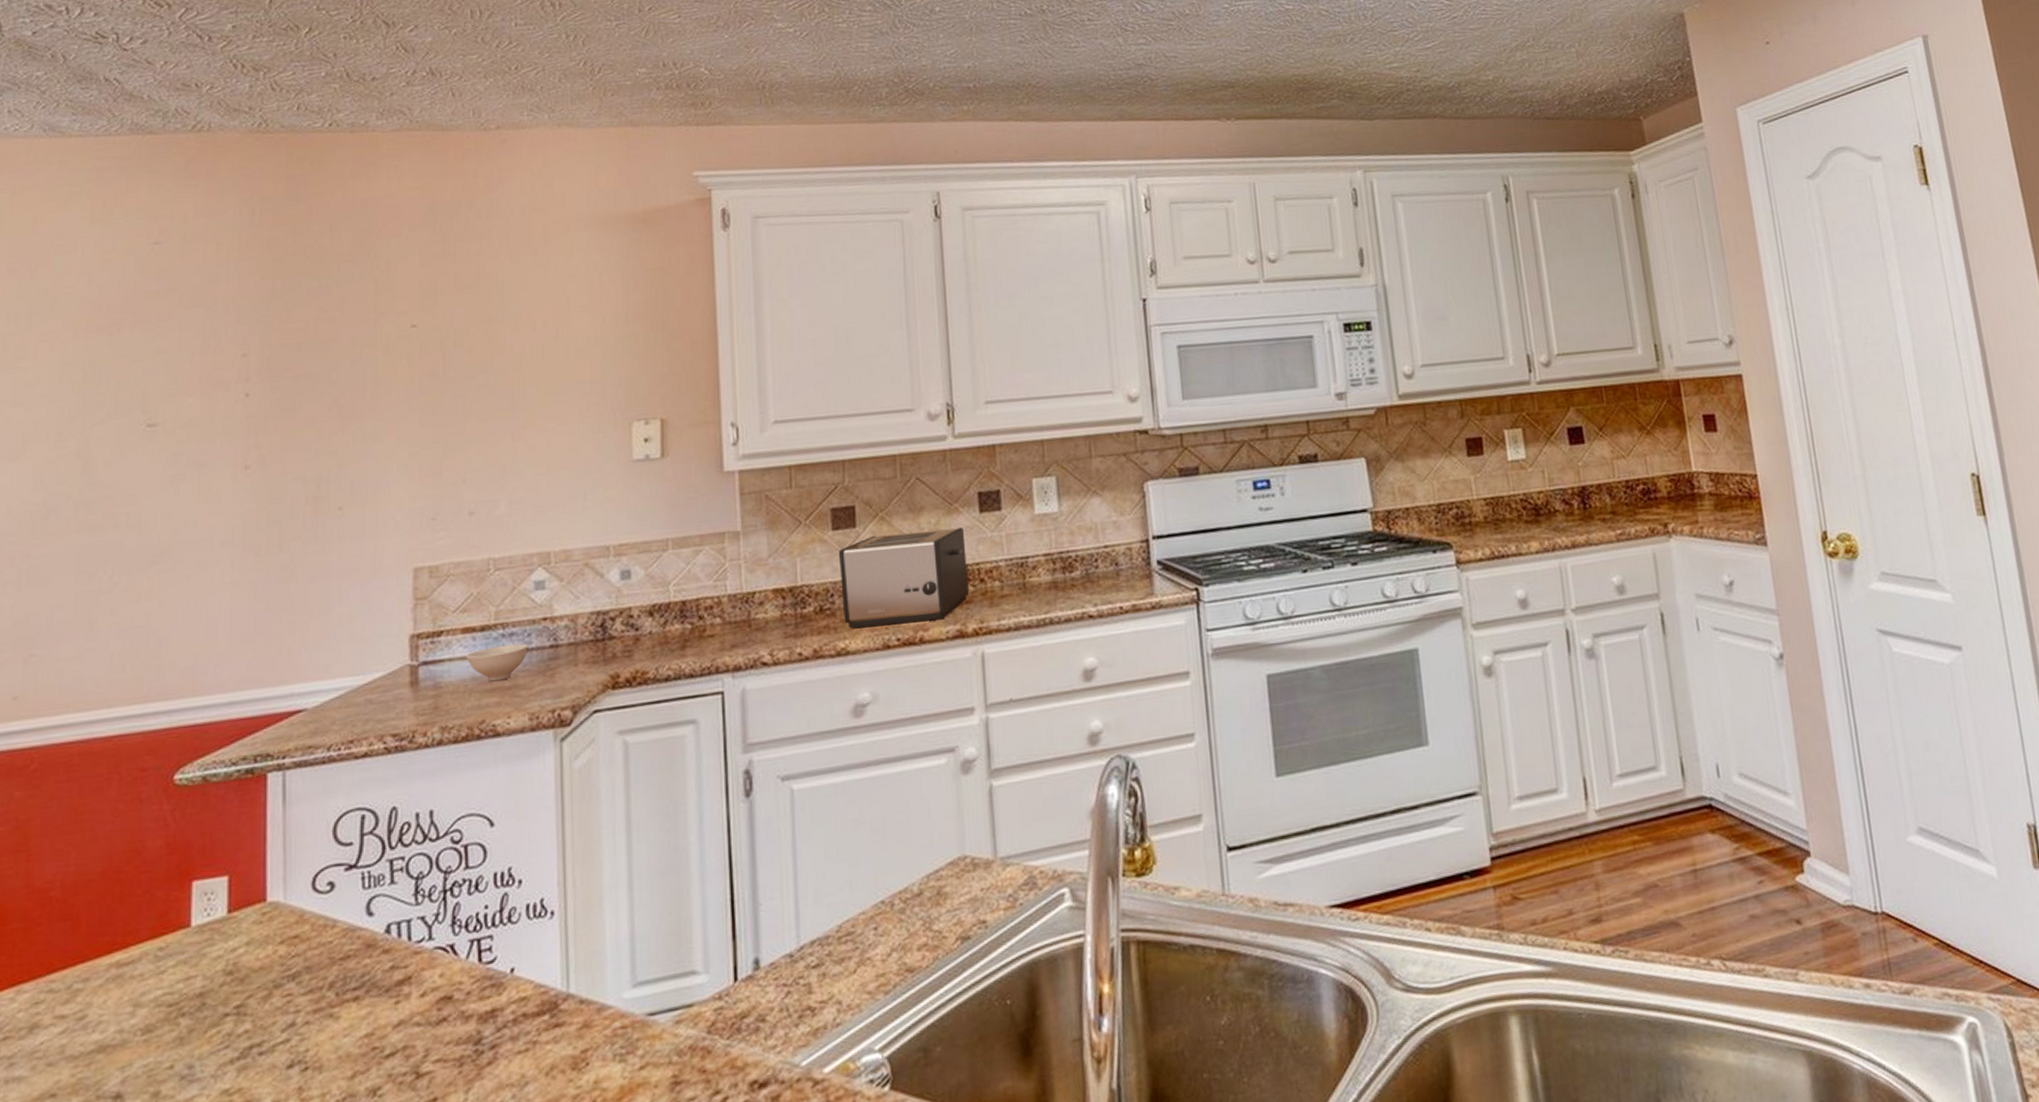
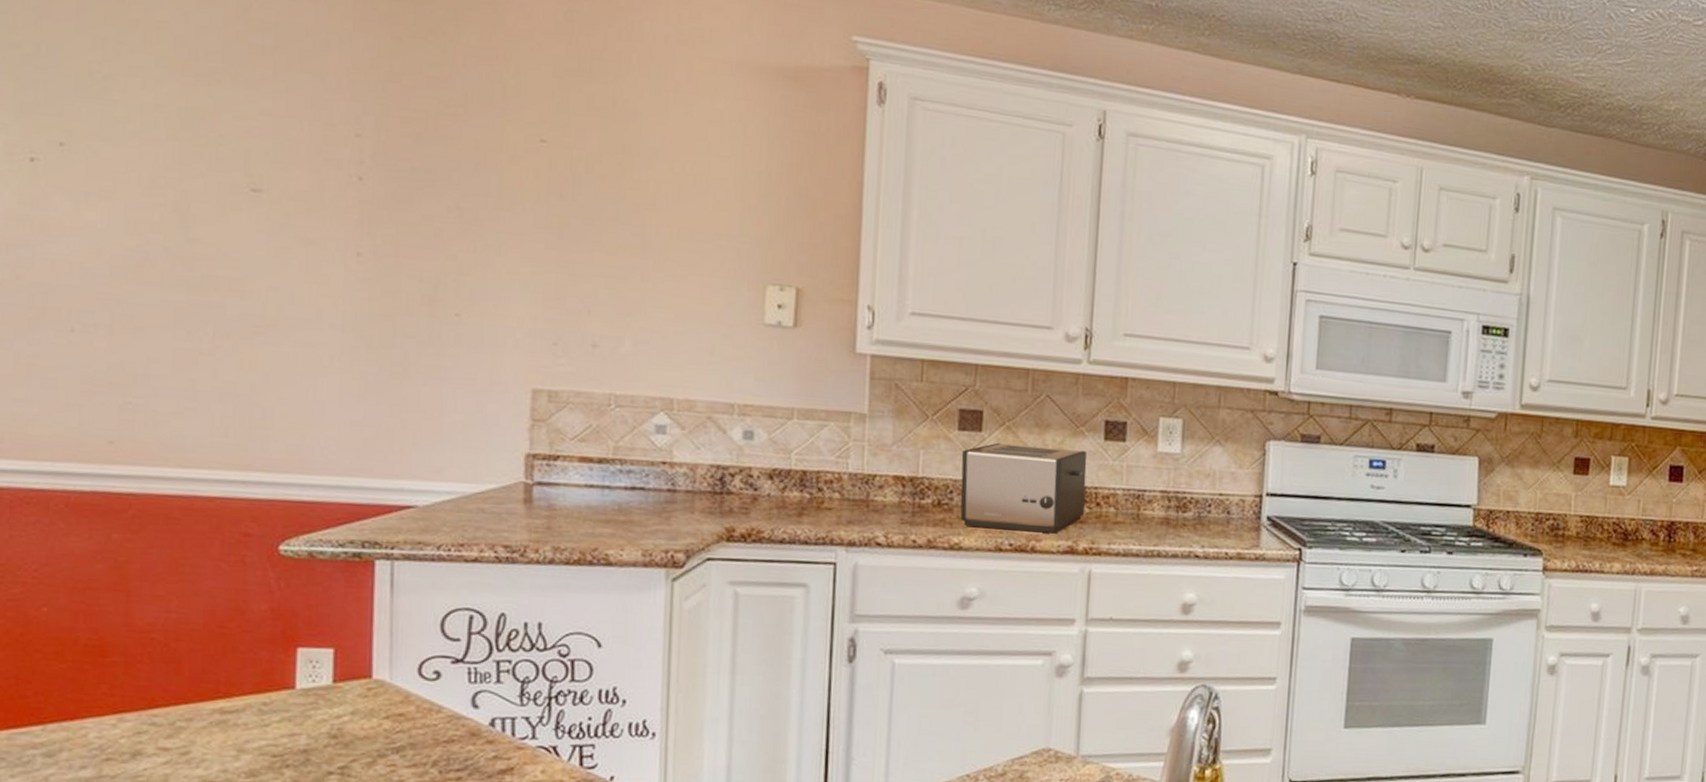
bowl: present [467,643,528,682] -> none [582,480,645,514]

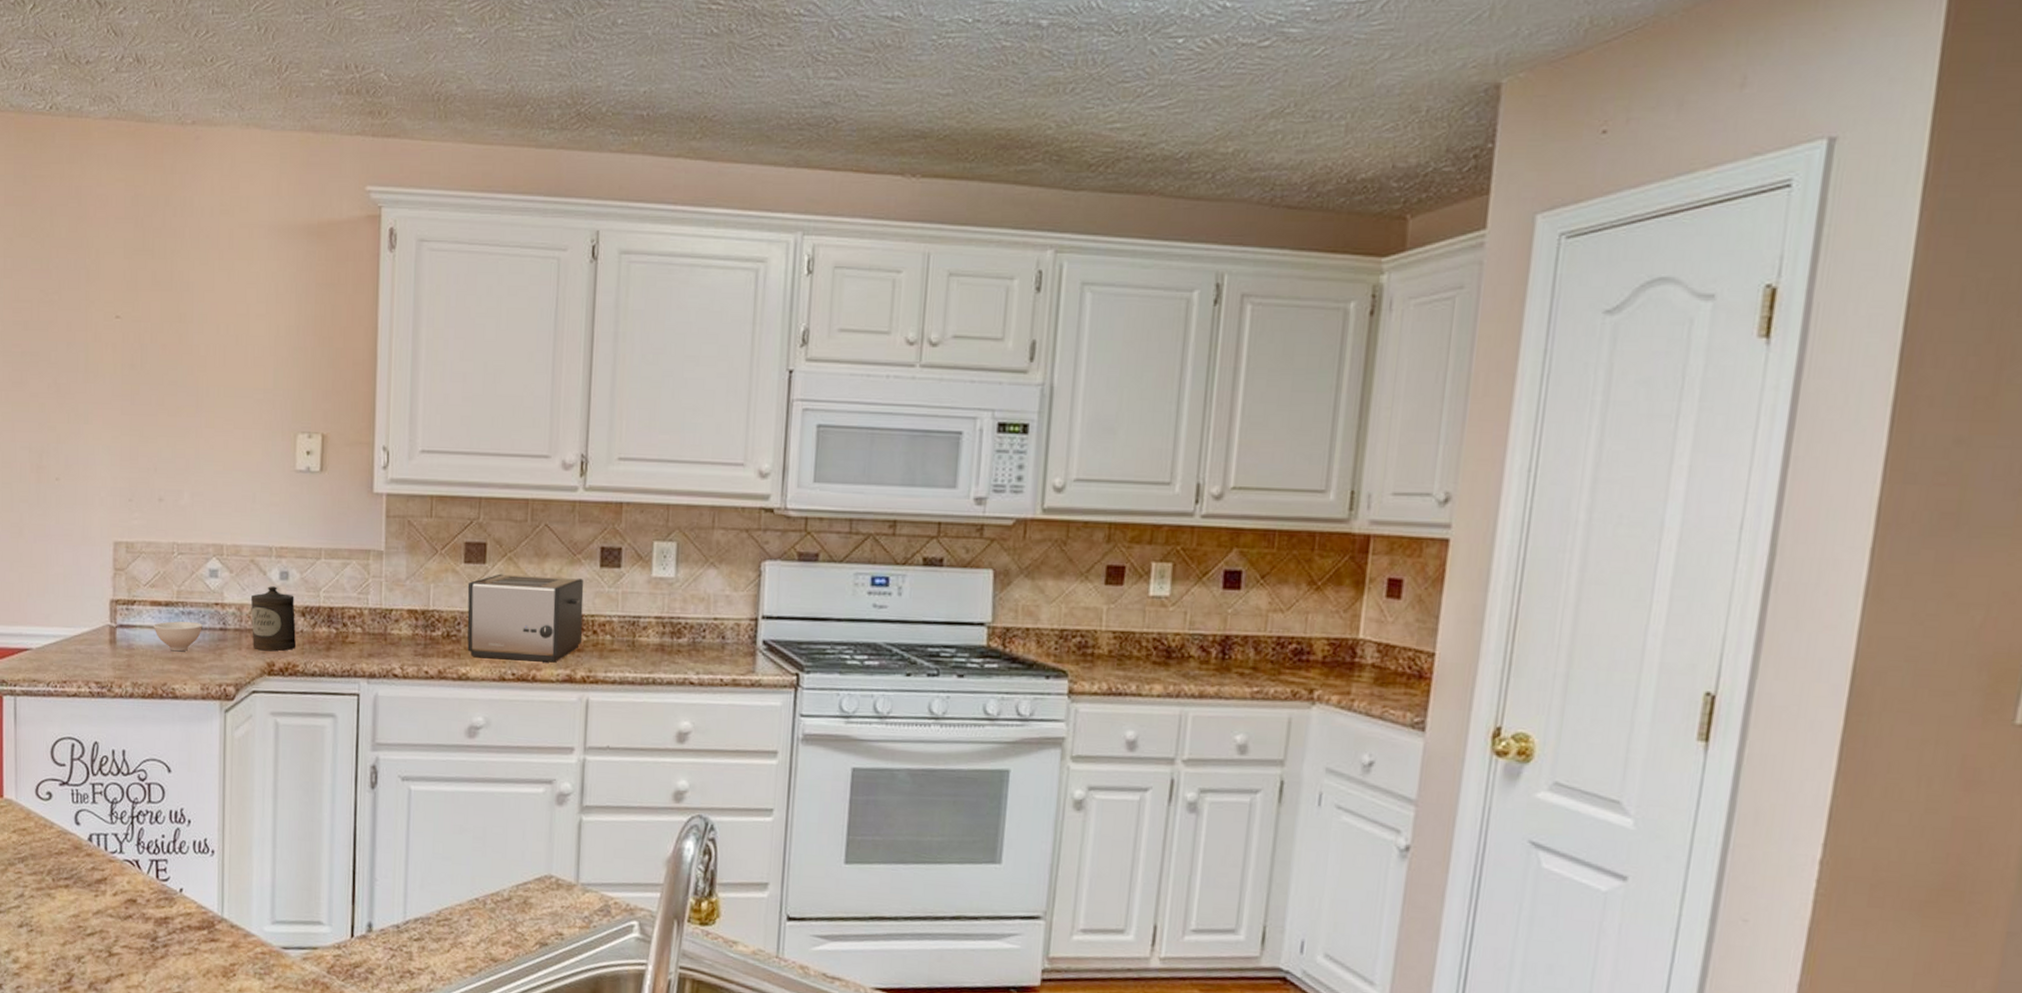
bowl: none [582,480,645,514] -> present [154,621,202,652]
canister: none [706,446,762,516] -> present [250,586,296,651]

